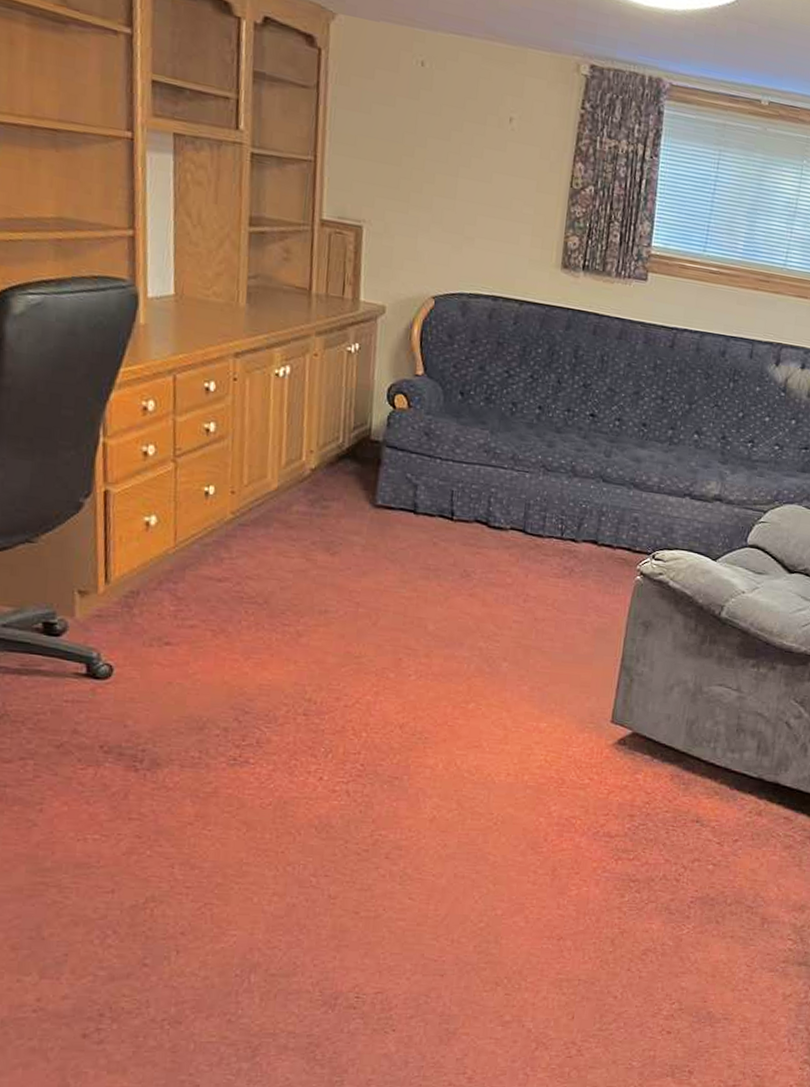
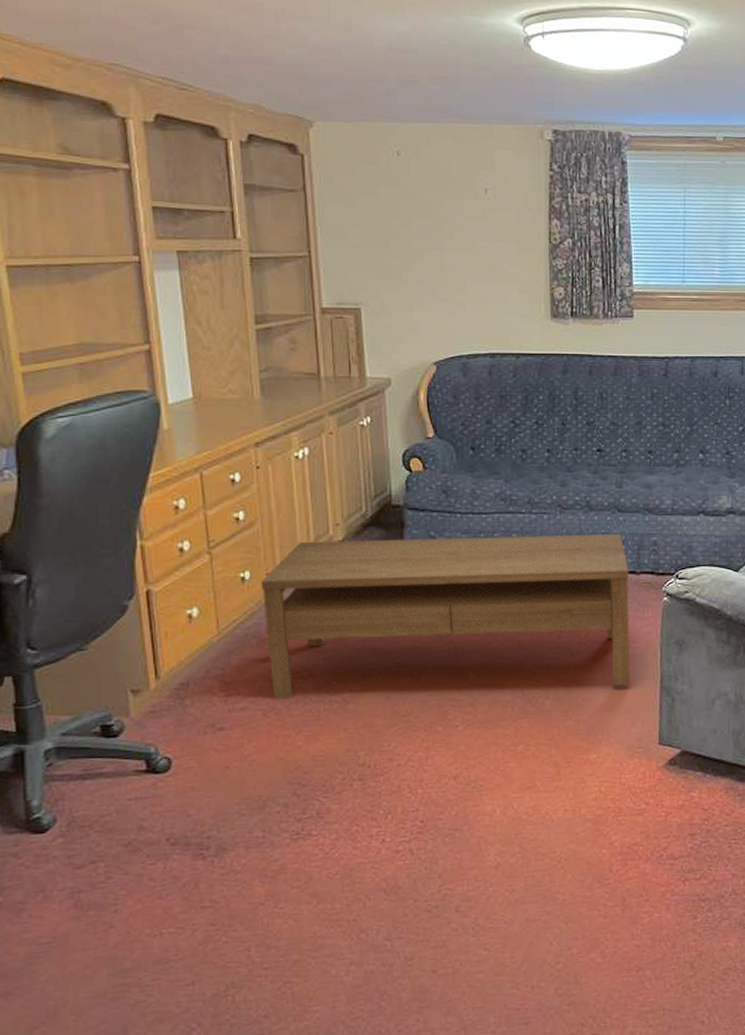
coffee table: none [224,463,606,659] -> present [261,534,630,699]

